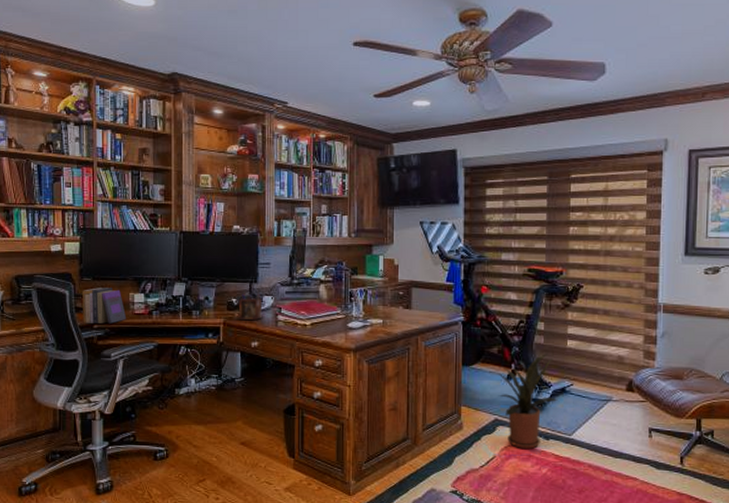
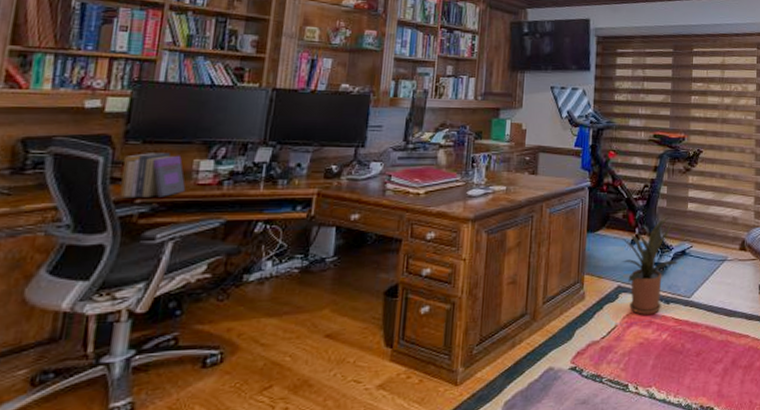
desk organizer: present [239,290,262,321] -> none [338,156,369,190]

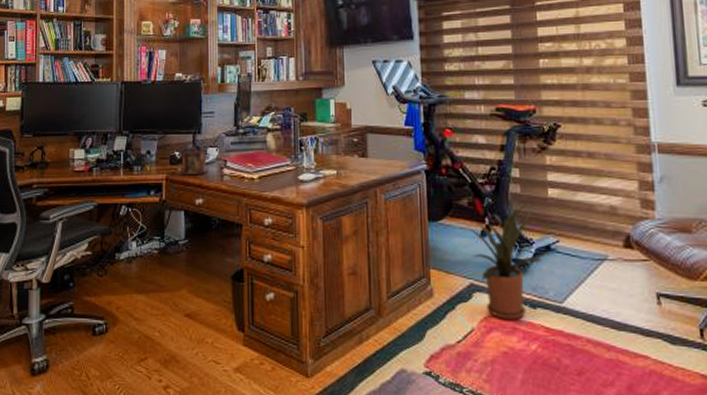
books: present [119,152,186,197] -> none [22,143,67,183]
desk organizer: none [338,156,369,190] -> present [182,142,206,176]

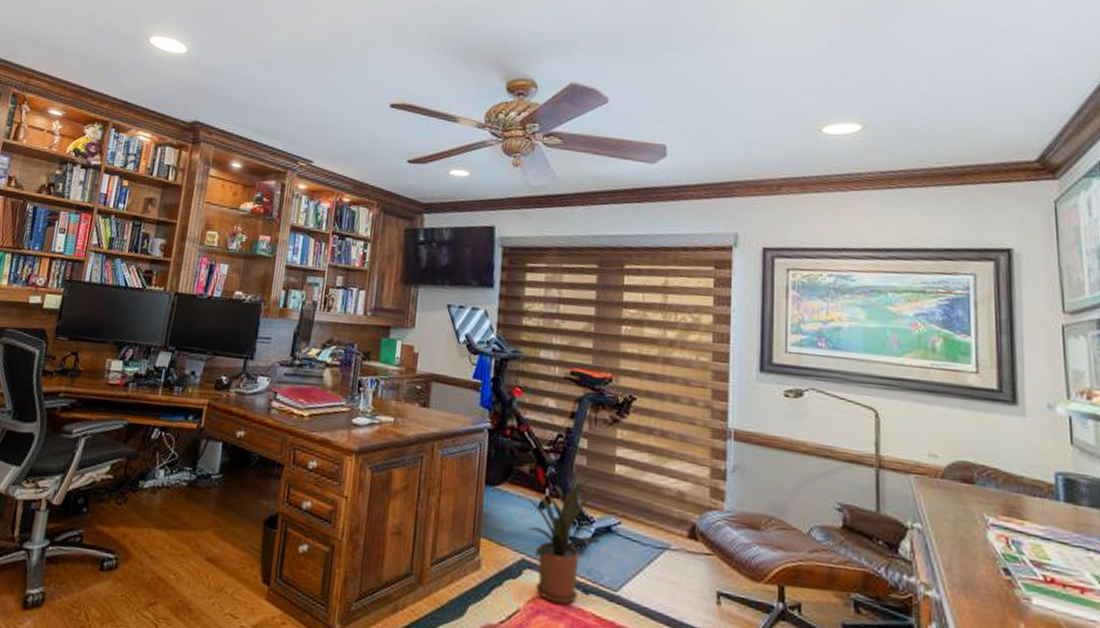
desk organizer: present [182,142,206,176] -> none [226,367,256,405]

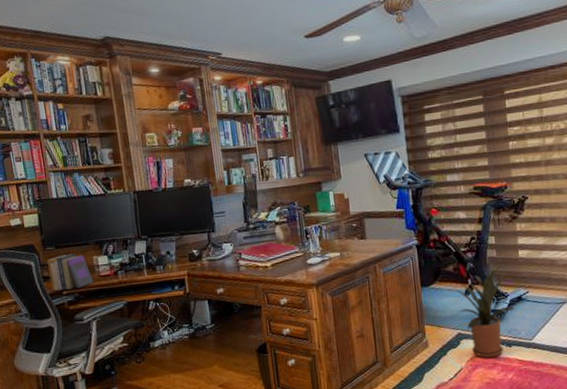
books: none [48,349,99,394] -> present [47,253,94,291]

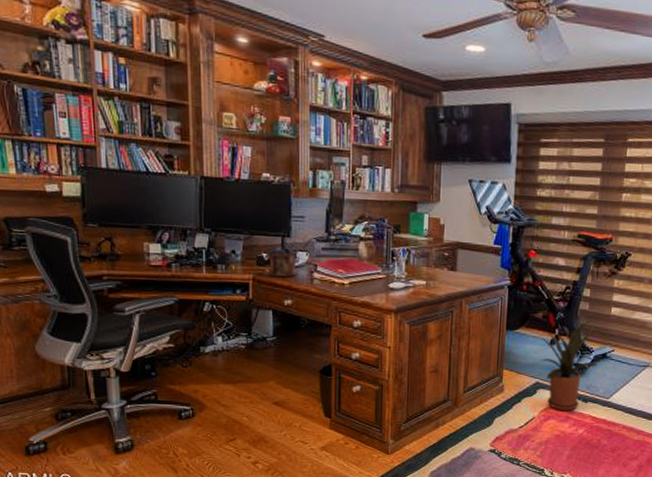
books: present [47,253,94,291] -> none [87,235,142,276]
desk organizer: none [199,239,224,270] -> present [270,245,295,278]

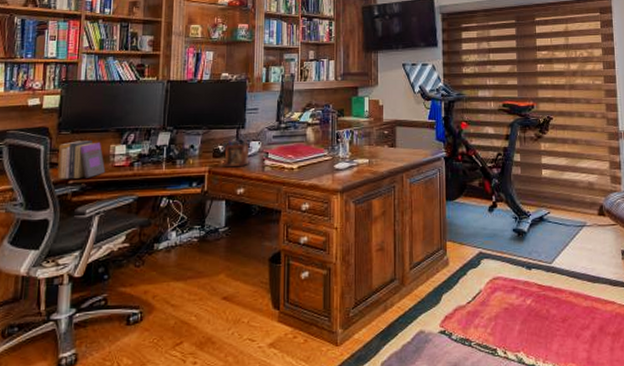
books: none [87,235,142,276] -> present [57,139,106,179]
house plant: present [533,320,599,412] -> none [472,184,537,282]

